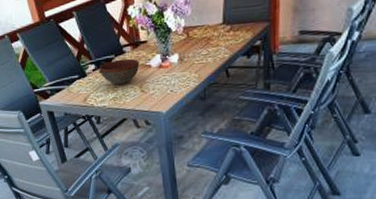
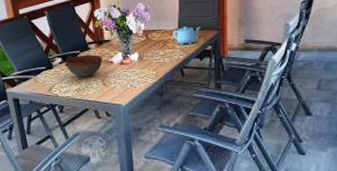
teapot: none [216,19,250,42] -> present [172,26,202,46]

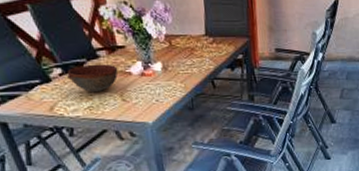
teapot: present [172,26,202,46] -> none [199,32,231,54]

